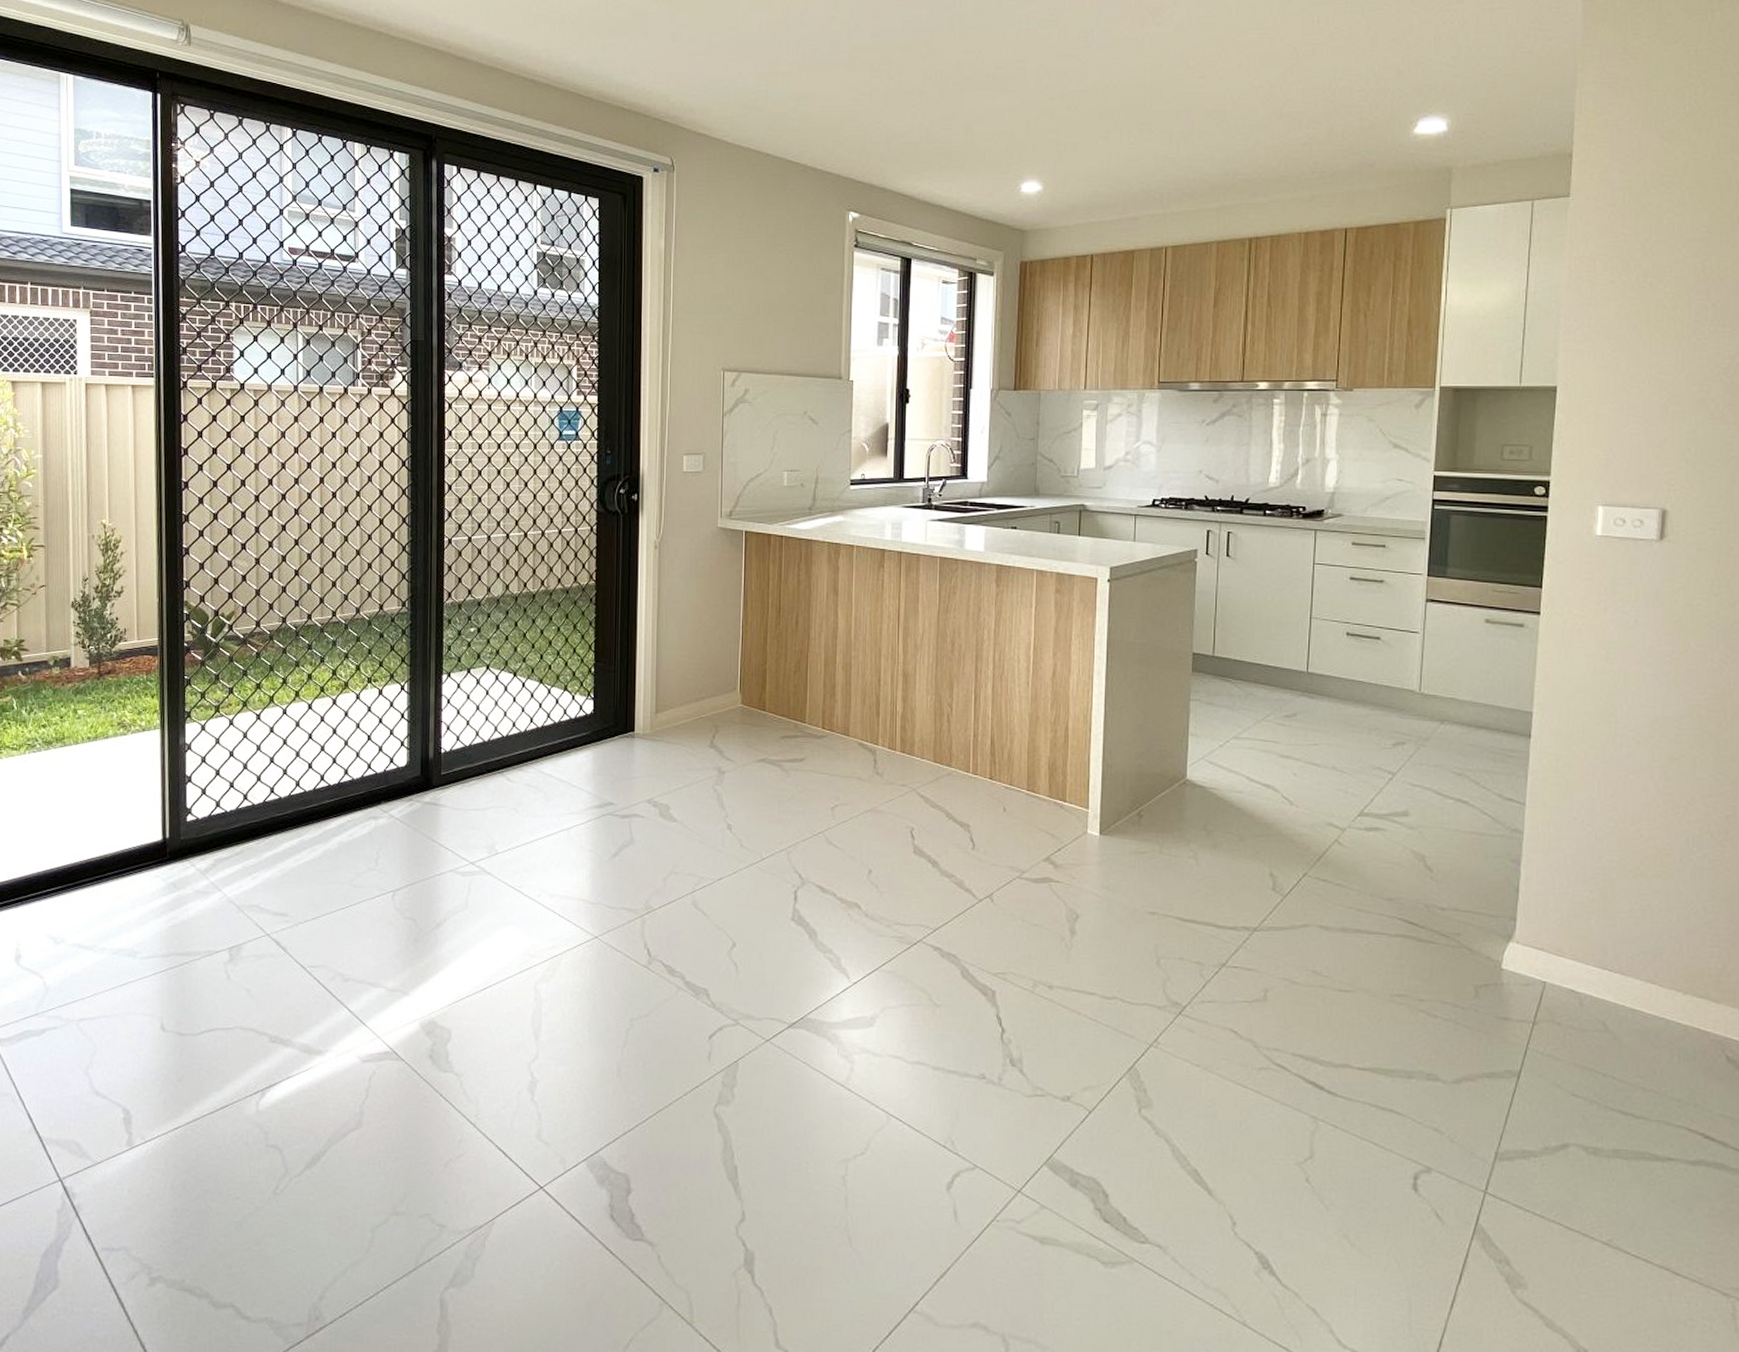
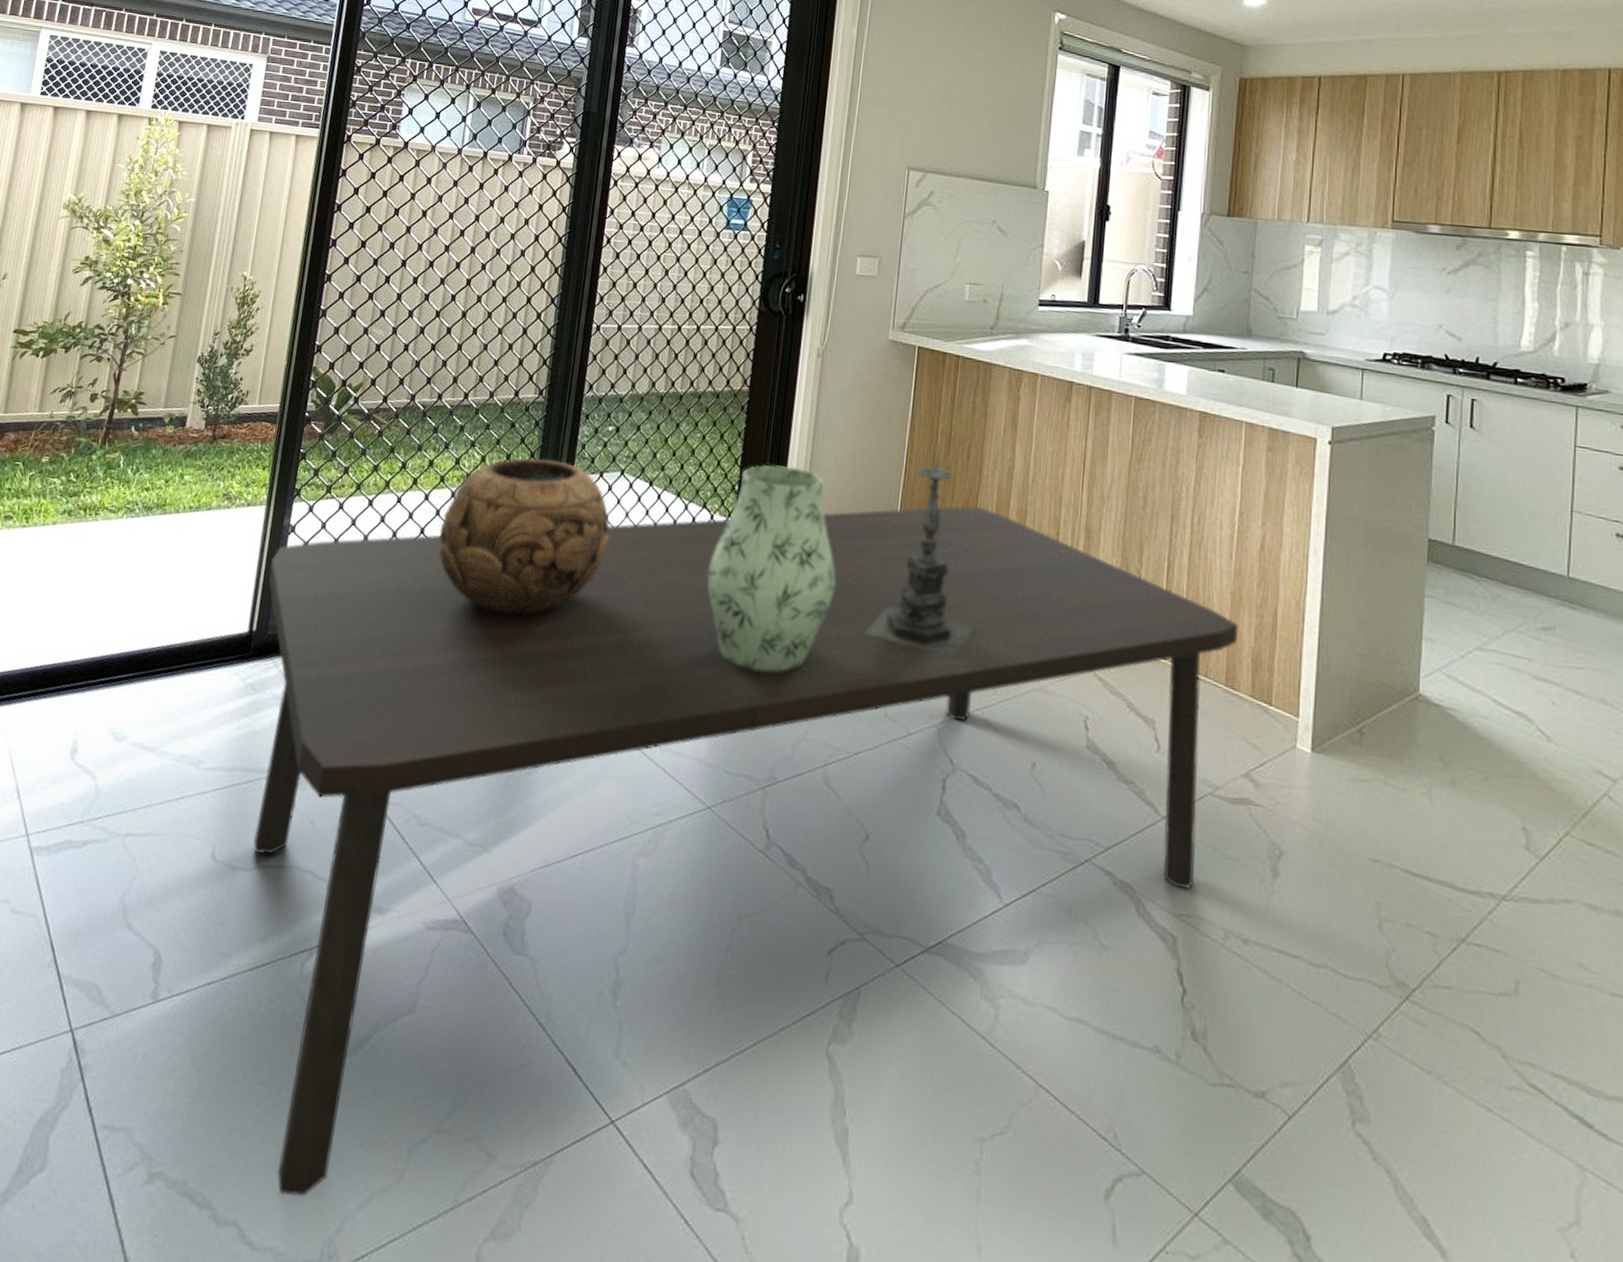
dining table: none [172,664,1037,1279] -> present [253,506,1239,1197]
decorative bowl: none [326,662,482,799] -> present [439,458,610,615]
vase: none [575,646,688,822] -> present [707,465,835,672]
candle holder: none [716,615,814,793] -> present [863,444,977,659]

